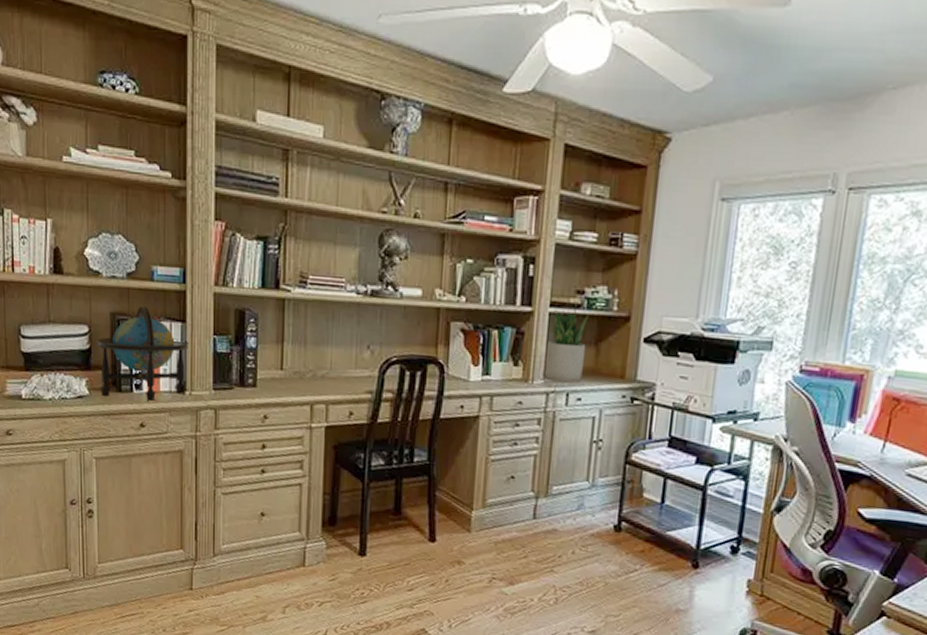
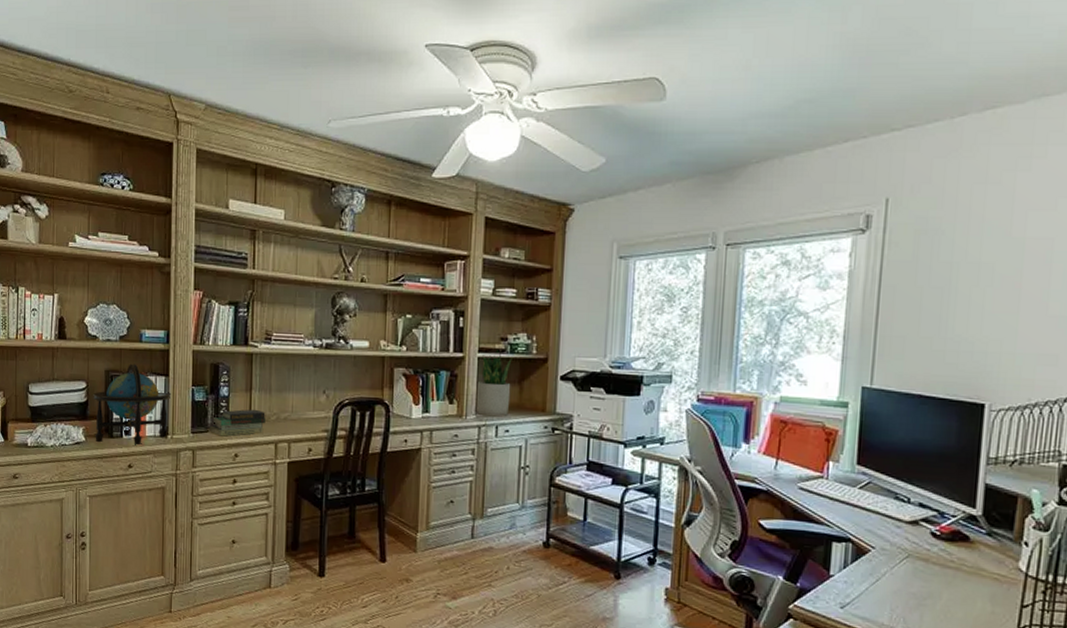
books: none [233,364,300,395] -> present [209,409,266,437]

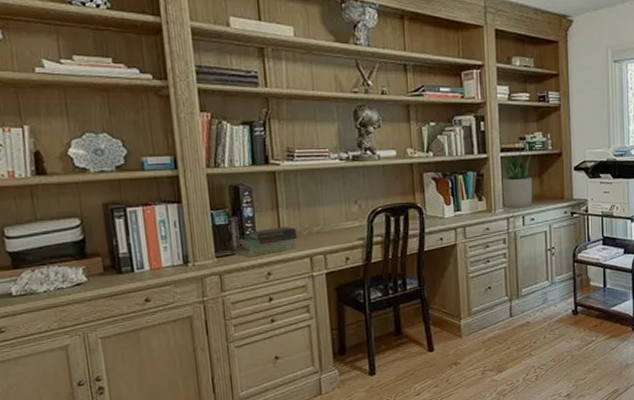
globe: present [93,364,170,445] -> none [91,194,187,281]

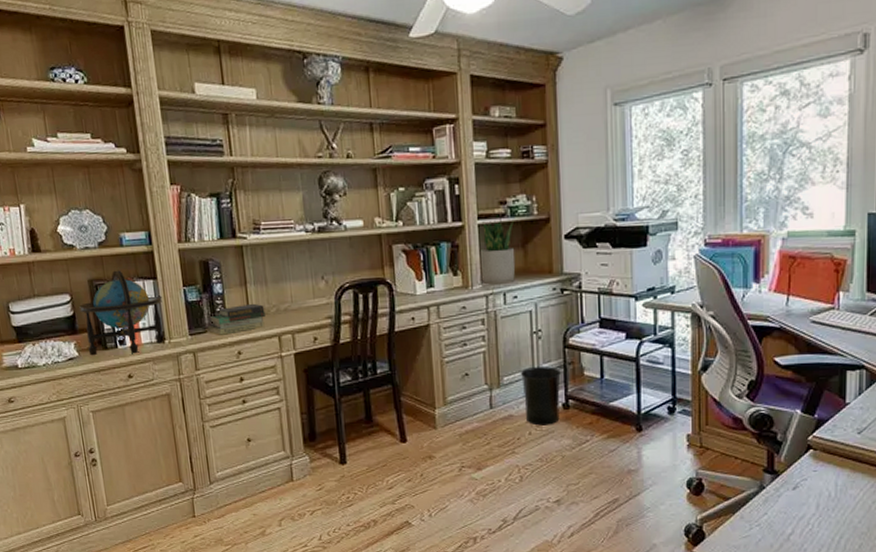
globe: none [91,194,187,281] -> present [79,270,164,356]
waste bin: none [536,279,571,330] -> present [520,367,561,426]

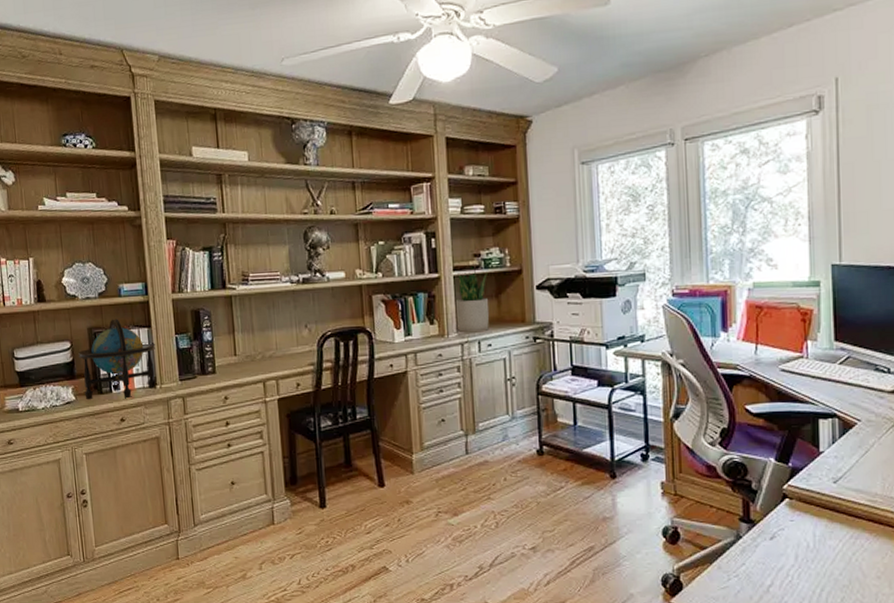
books: present [207,303,265,335] -> none [196,350,251,381]
waste bin: present [520,367,561,426] -> none [494,413,535,472]

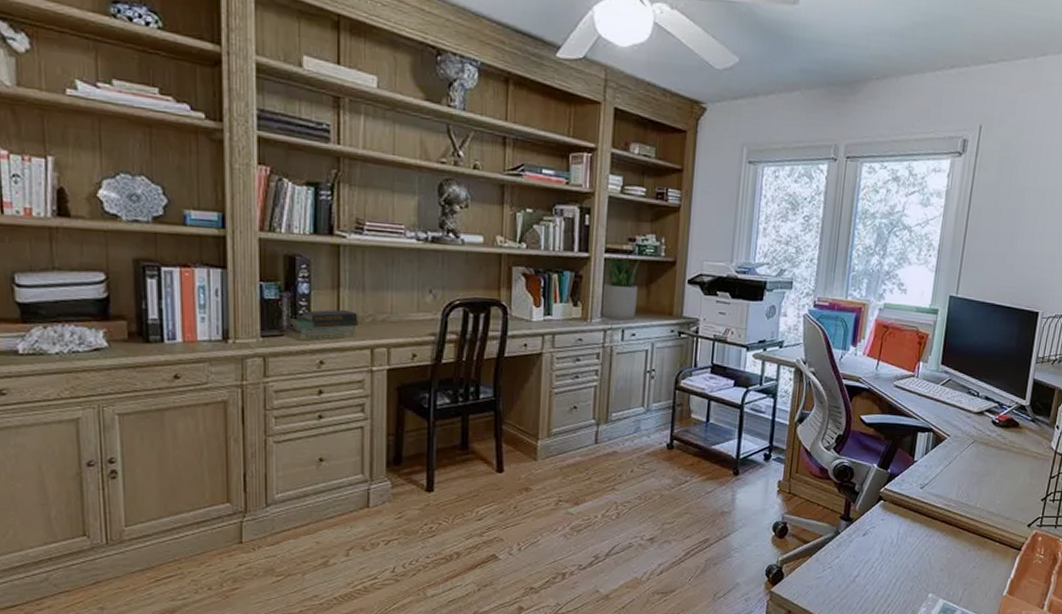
globe: present [78,319,156,400] -> none [117,252,230,352]
books: none [196,350,251,381] -> present [284,309,358,341]

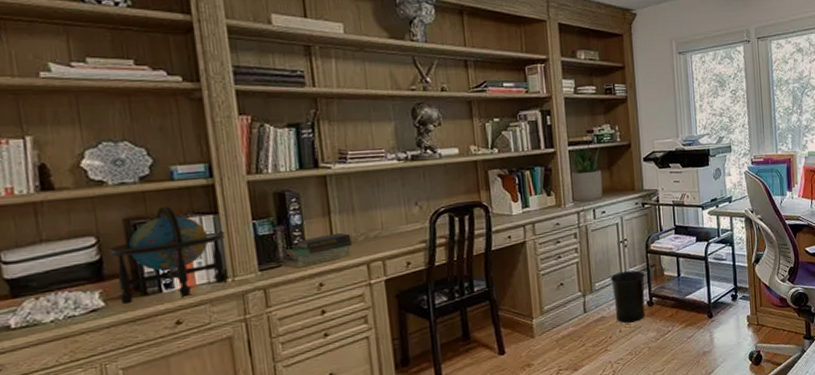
globe: none [117,252,230,352] -> present [109,206,226,305]
waste bin: none [629,406,669,464] -> present [609,270,645,323]

